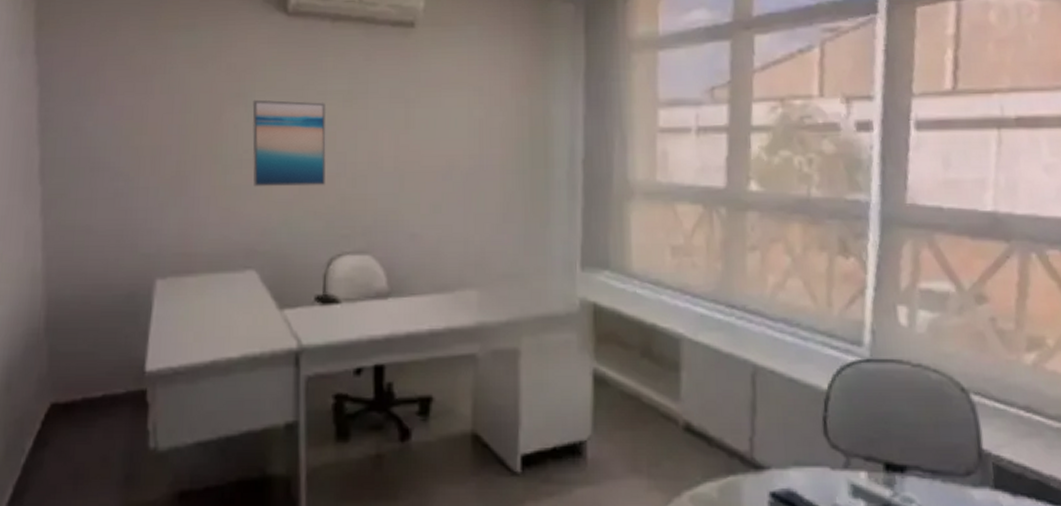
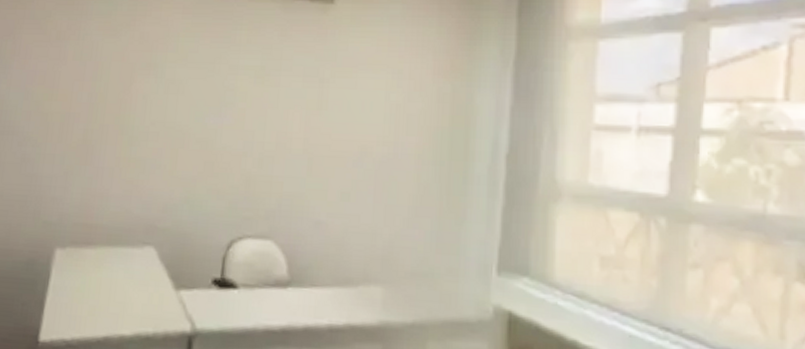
wall art: present [252,99,327,187] -> none [158,71,237,165]

